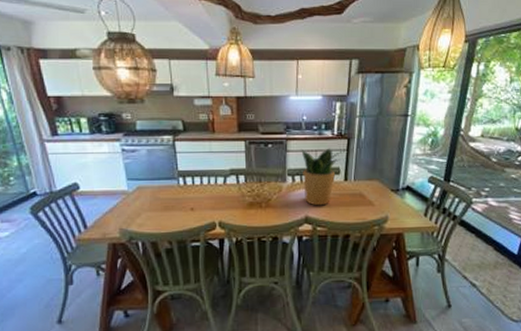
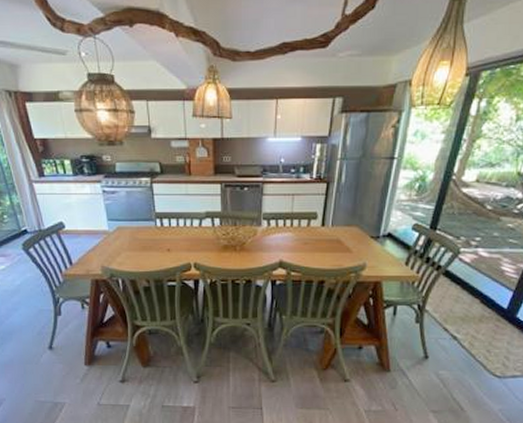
potted plant: present [301,148,345,206] -> none [277,192,324,251]

